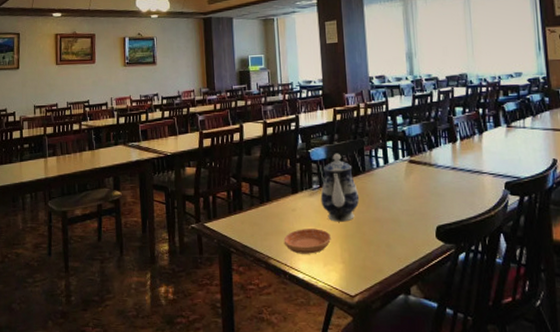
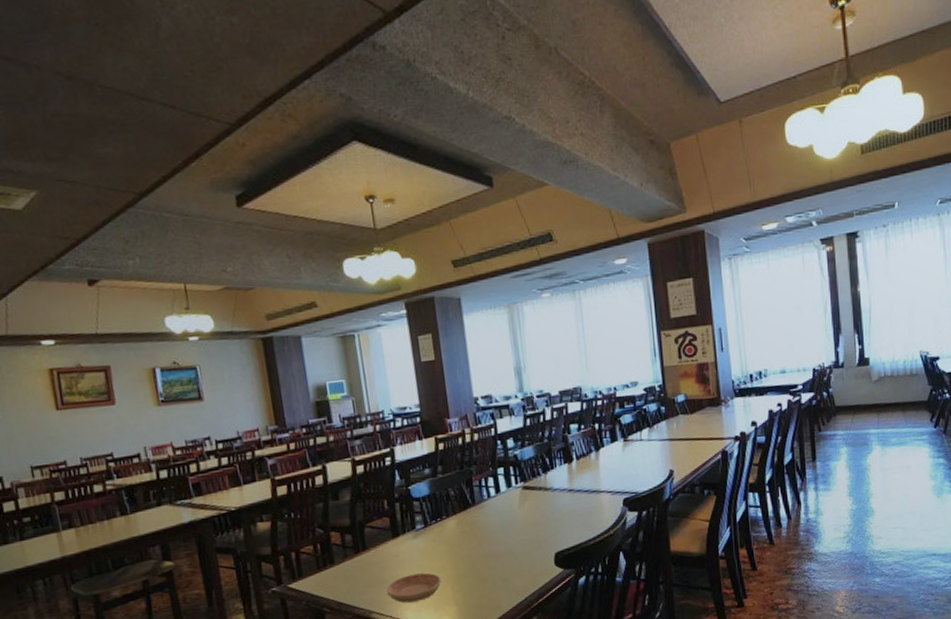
teapot: present [320,153,360,222] -> none [426,487,471,563]

